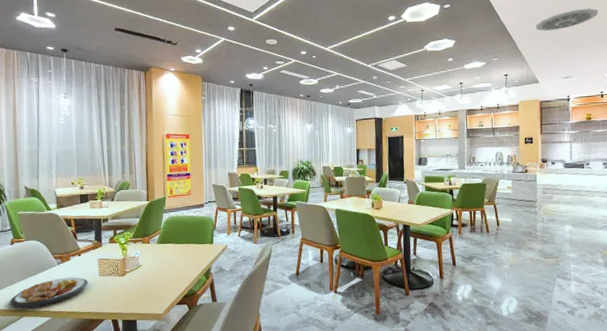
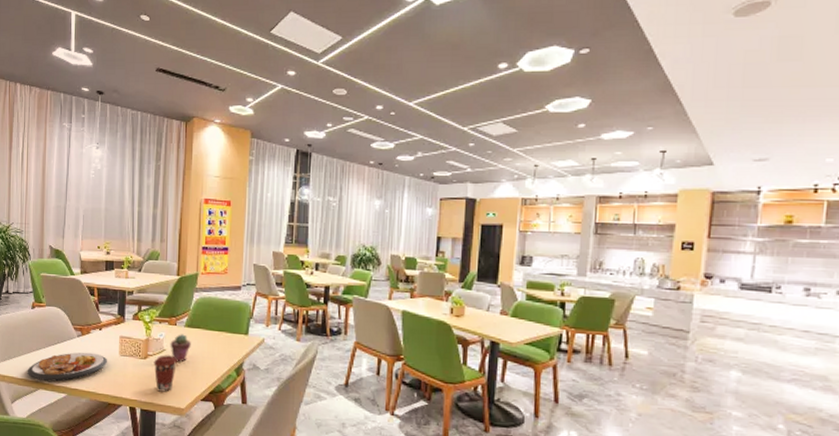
coffee cup: none [131,269,153,303] -> present [153,355,178,392]
potted succulent: none [145,250,164,275] -> present [170,334,191,363]
ceiling vent: present [535,8,599,32] -> none [718,59,827,92]

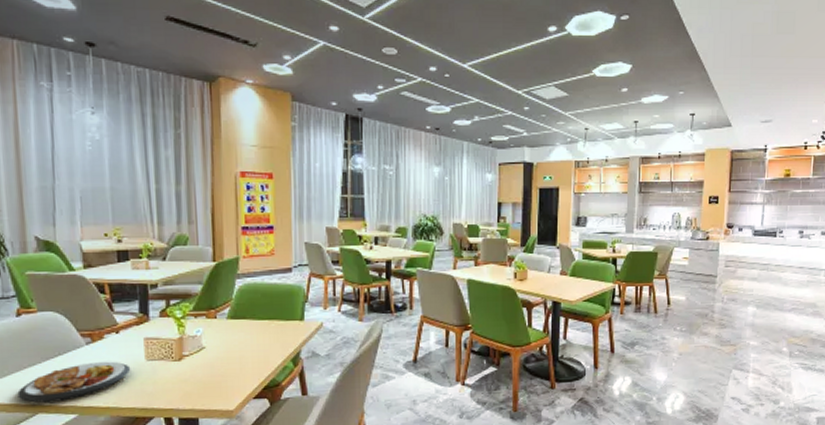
coffee cup: present [153,355,178,392] -> none [191,353,222,396]
potted succulent: present [170,334,191,363] -> none [210,327,236,360]

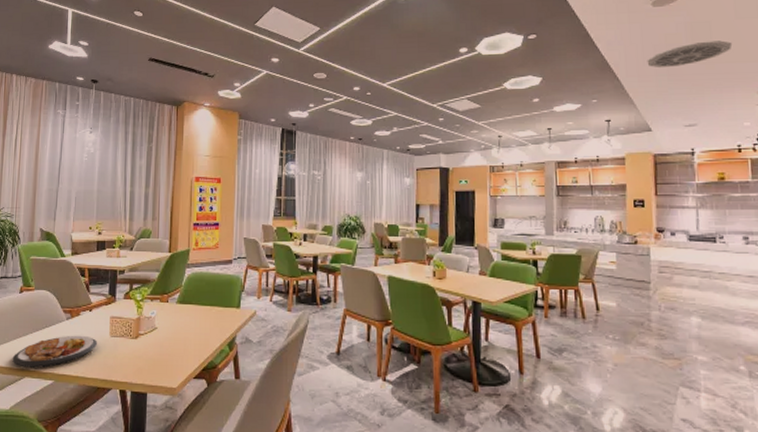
ceiling vent: none [733,33,812,60] -> present [647,40,733,68]

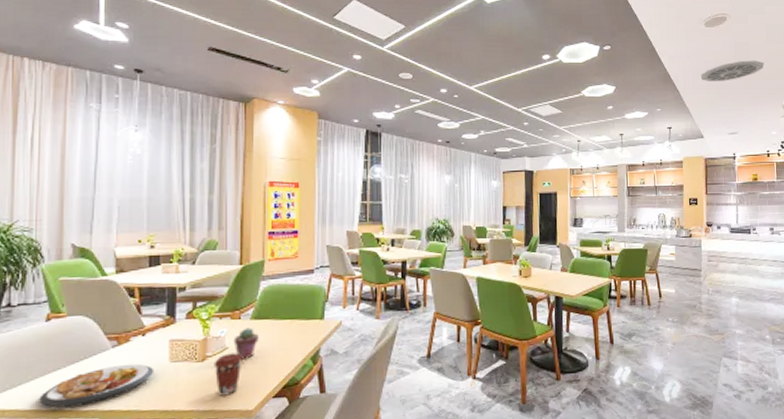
coffee cup: none [145,333,170,372] -> present [213,353,244,396]
potted succulent: none [161,311,183,340] -> present [233,327,259,360]

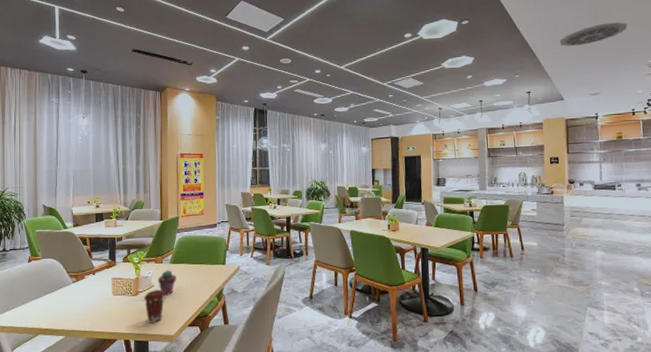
plate: present [39,363,154,408] -> none [26,295,102,327]

